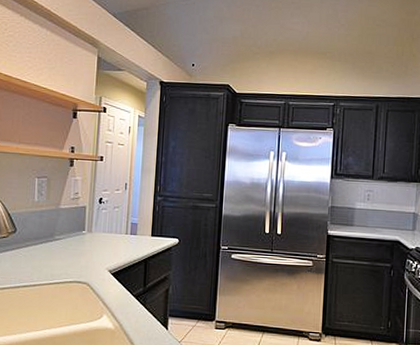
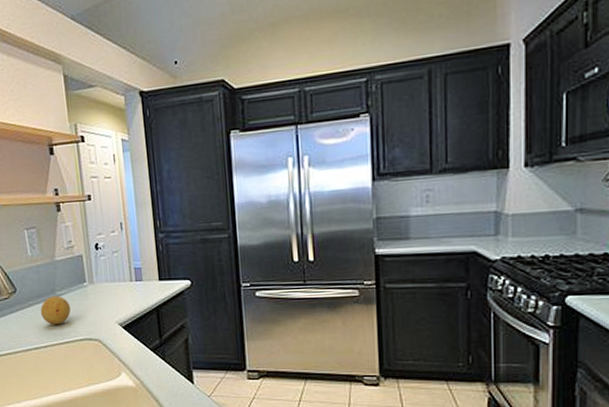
fruit: none [36,239,66,266] -> present [40,295,71,325]

